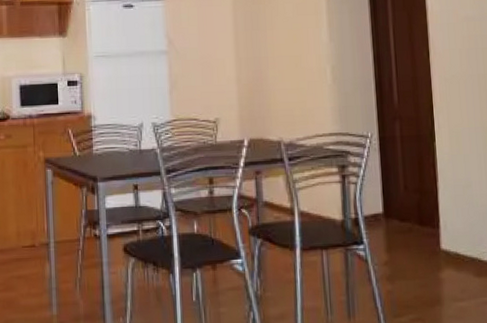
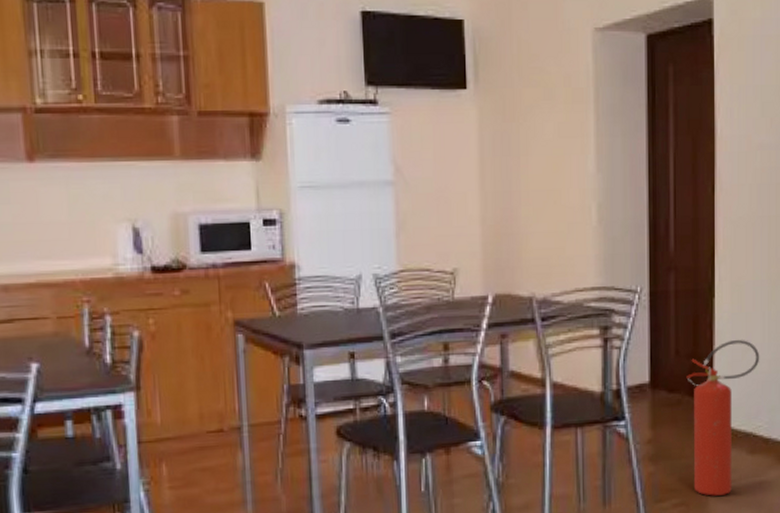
fire extinguisher: none [415,178,480,313] -> present [686,340,760,496]

